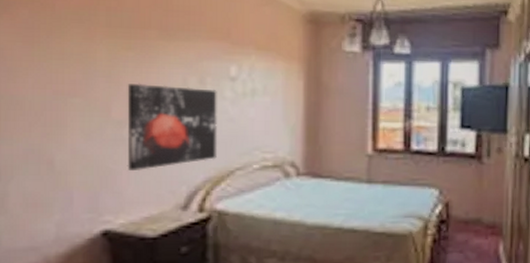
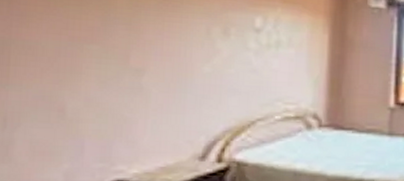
wall art: present [127,83,217,172] -> none [143,31,241,121]

